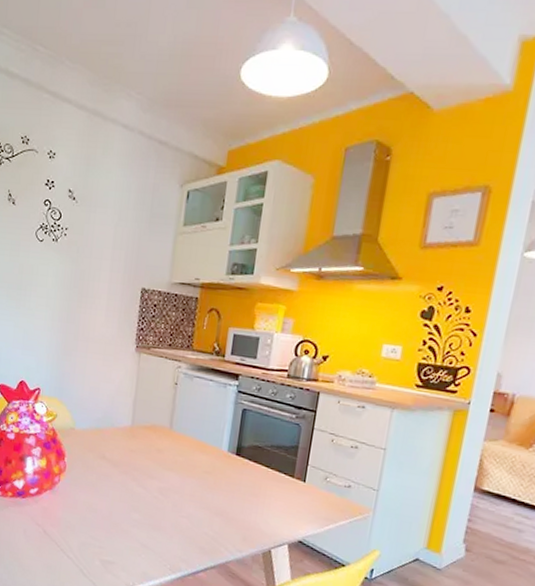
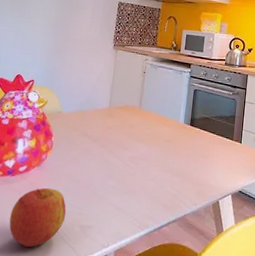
apple: none [23,514,85,577] -> present [9,187,66,247]

